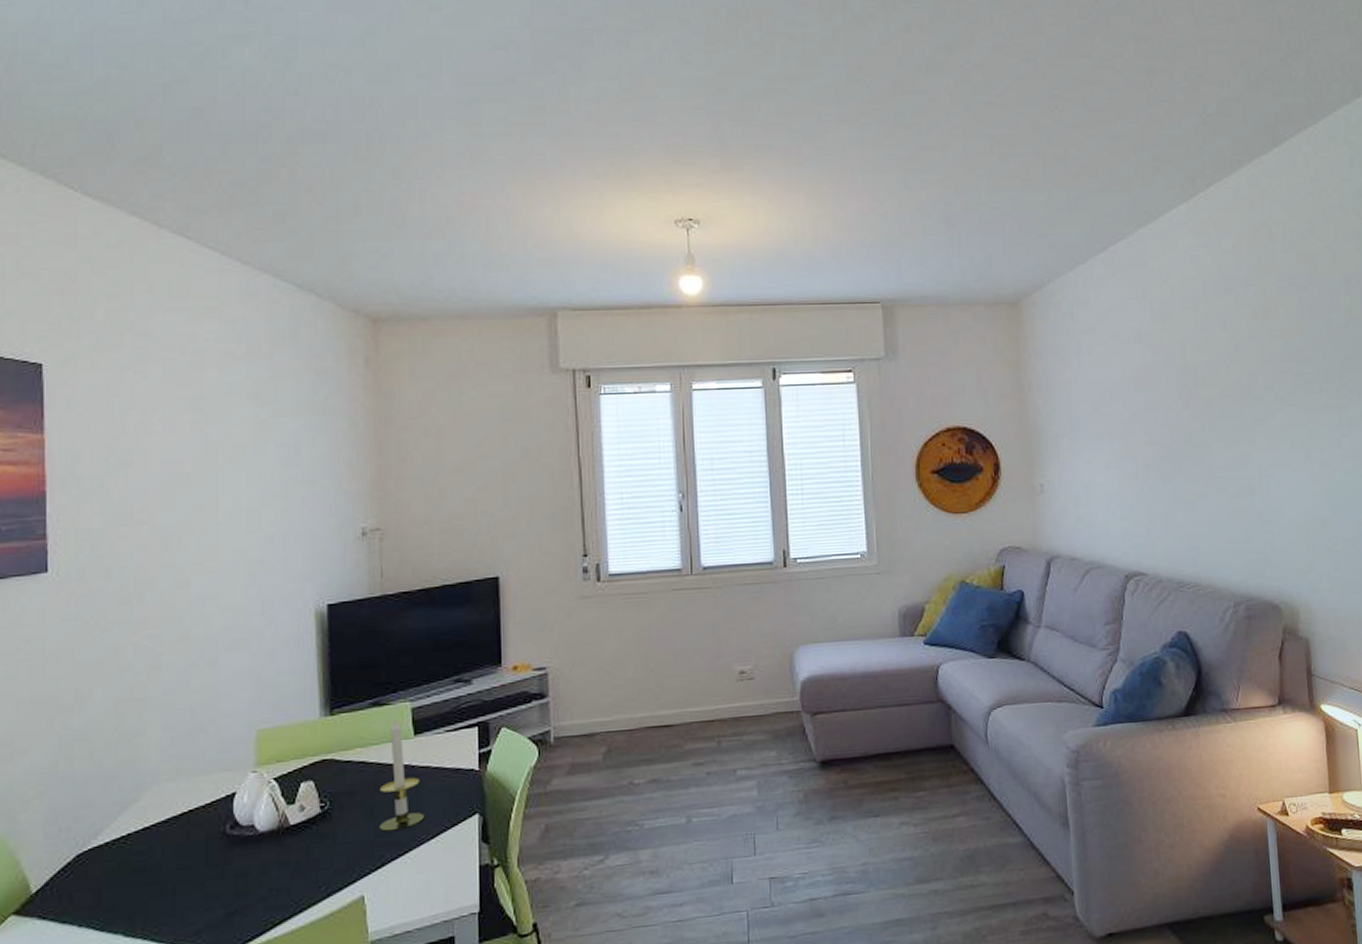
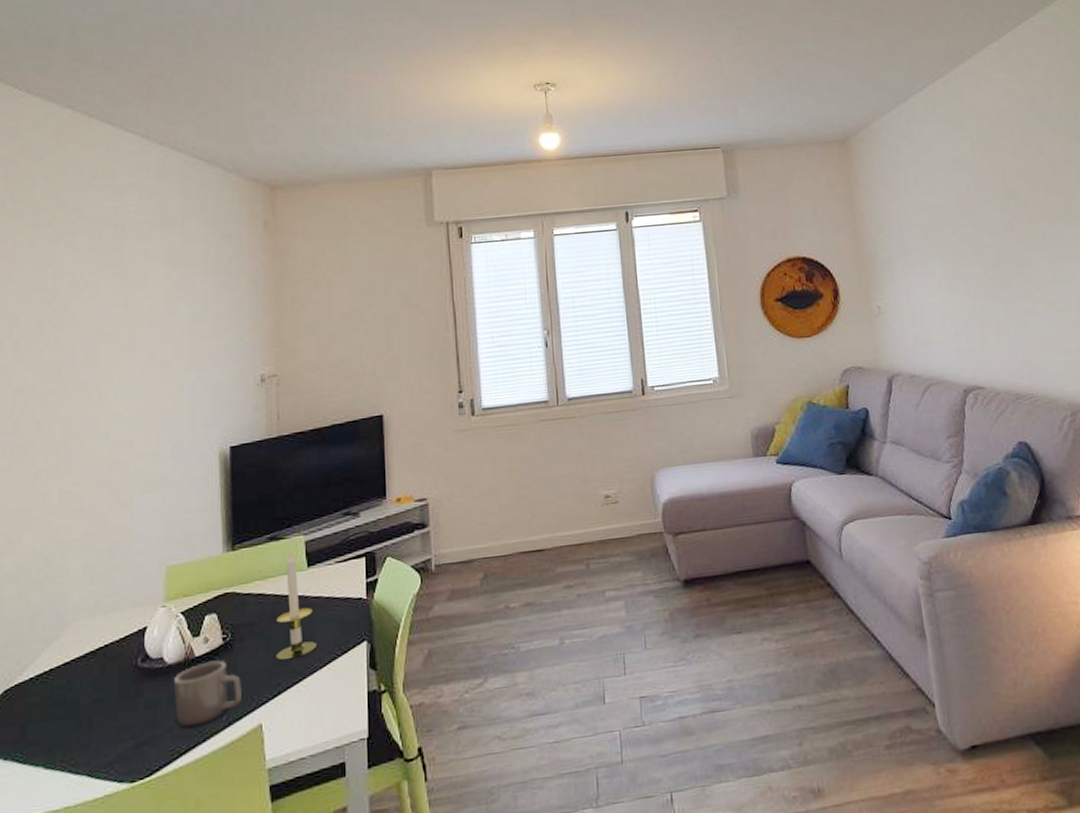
mug: none [266,829,342,900] -> present [173,660,242,730]

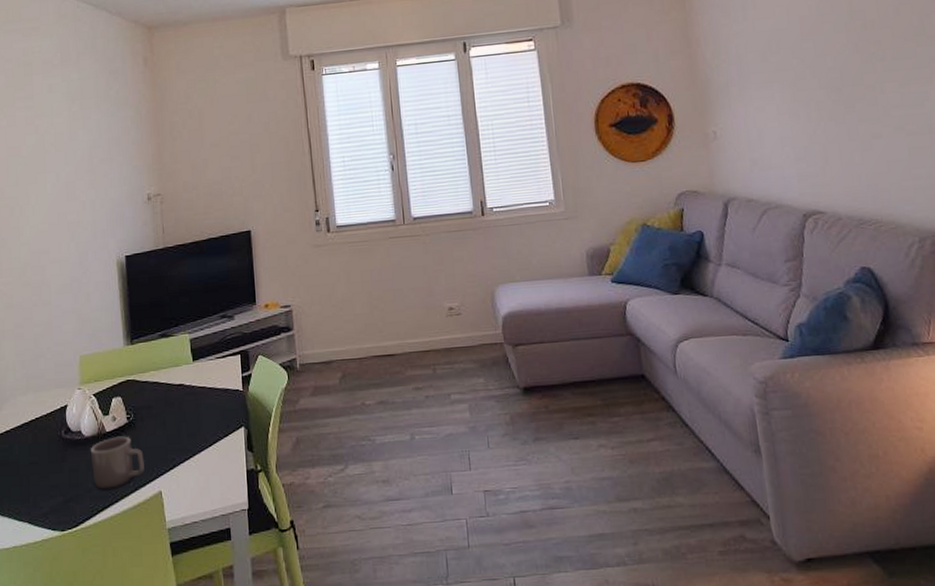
candle: present [276,551,318,661] -> none [169,347,204,440]

